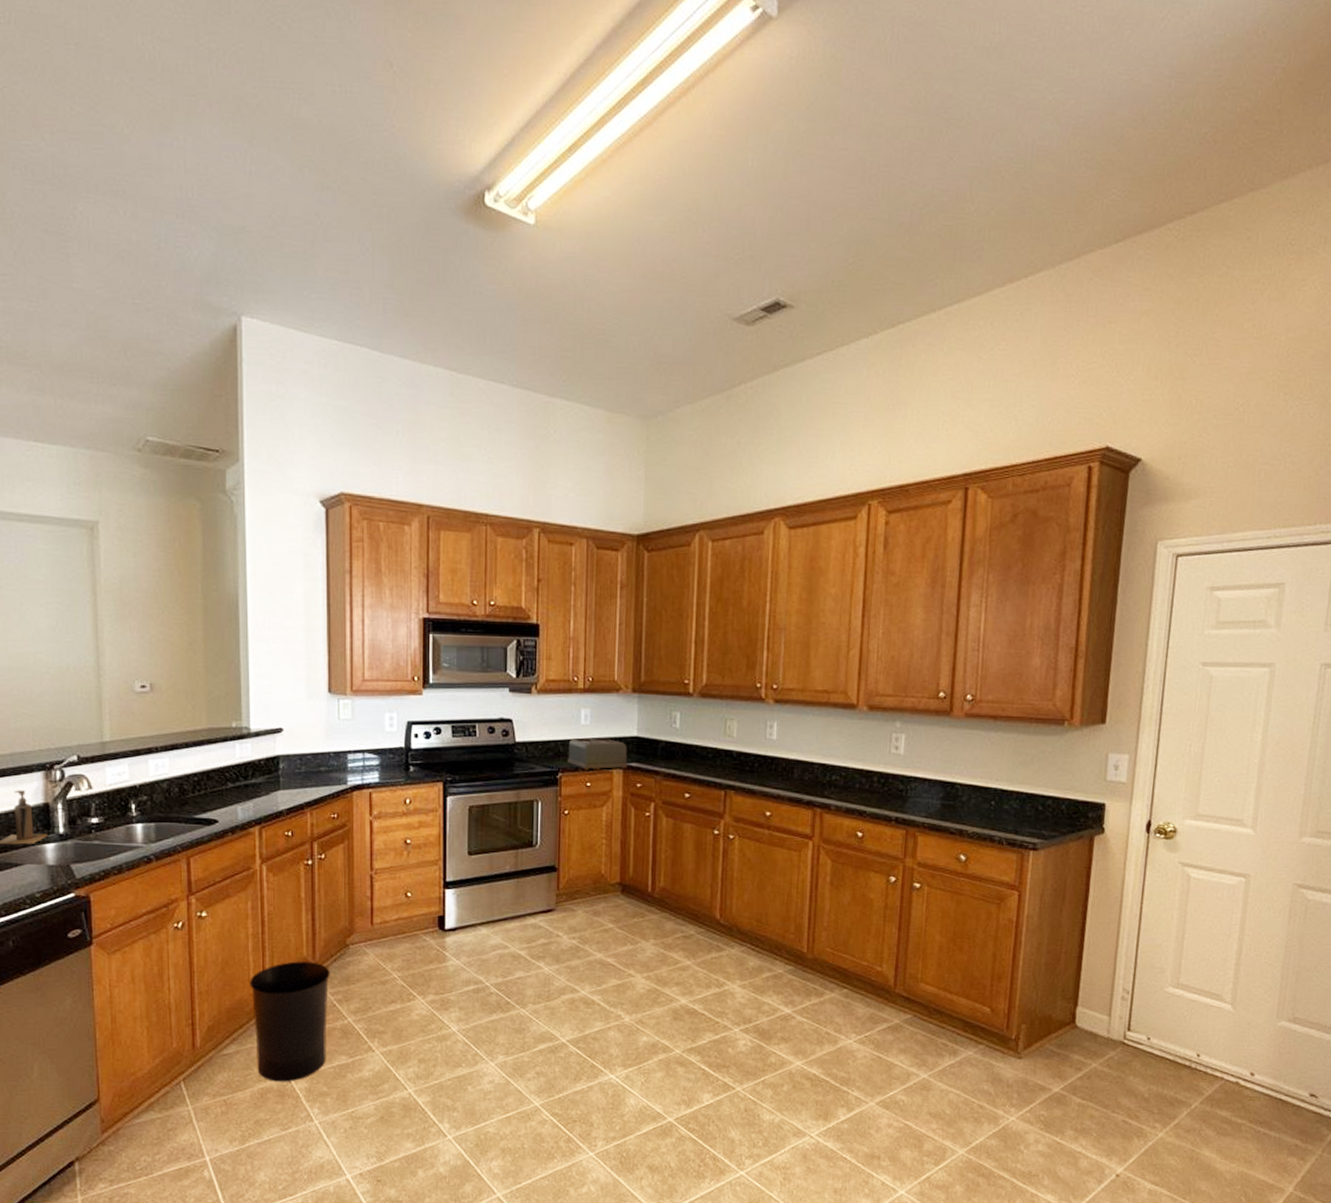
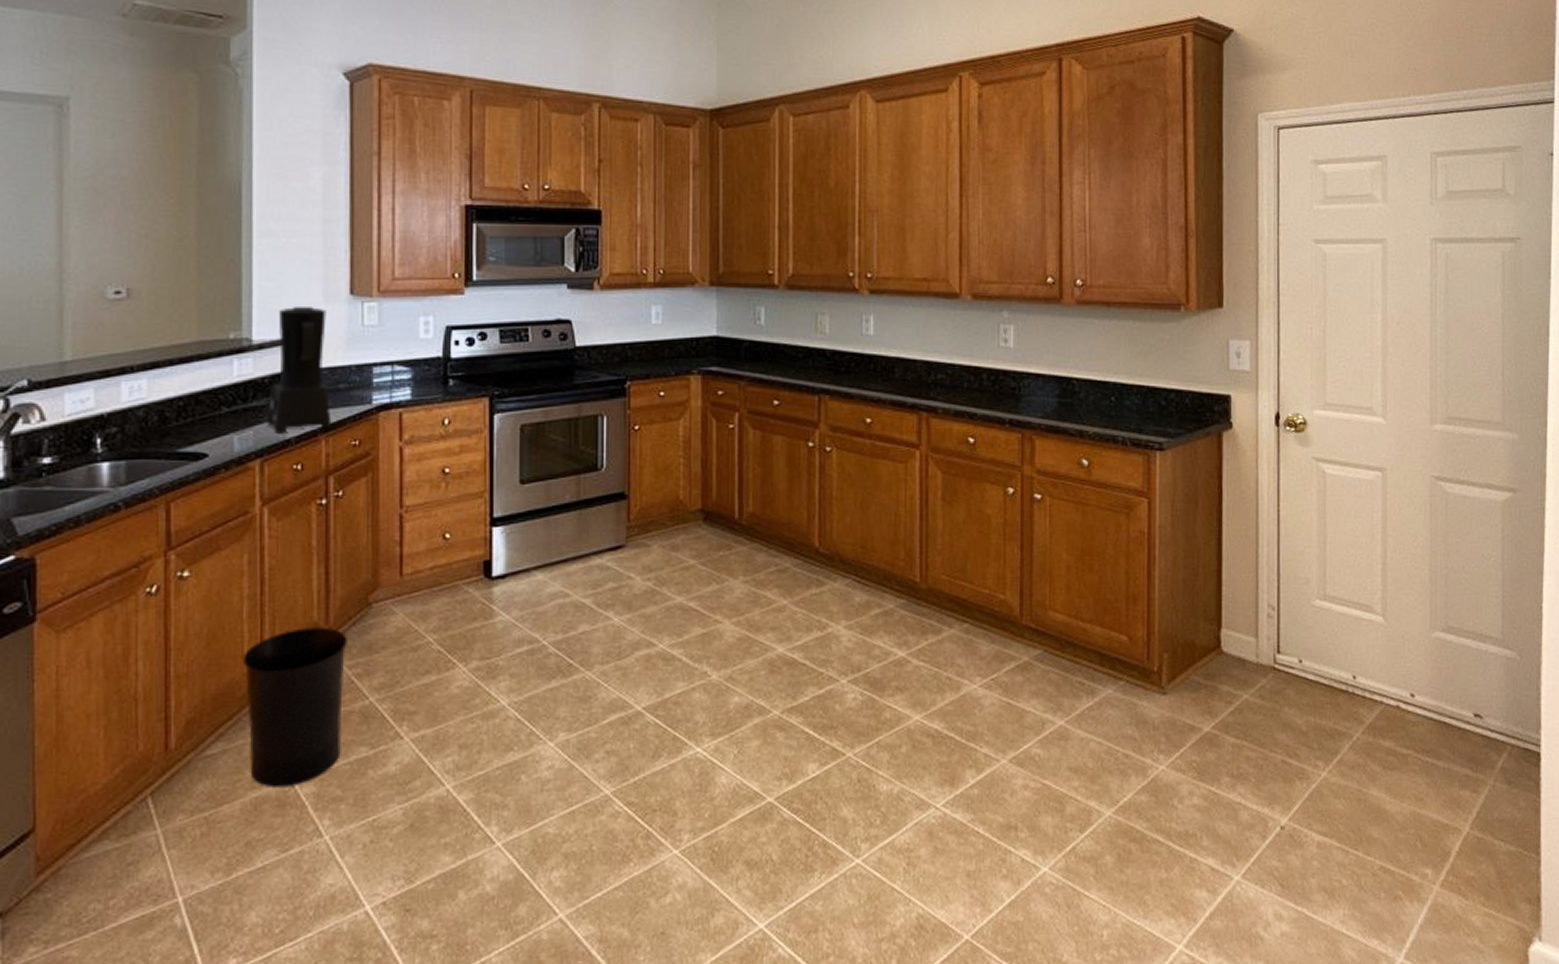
blender: none [262,702,315,806] -> present [265,307,332,433]
toaster: present [568,738,628,771] -> none [637,339,707,378]

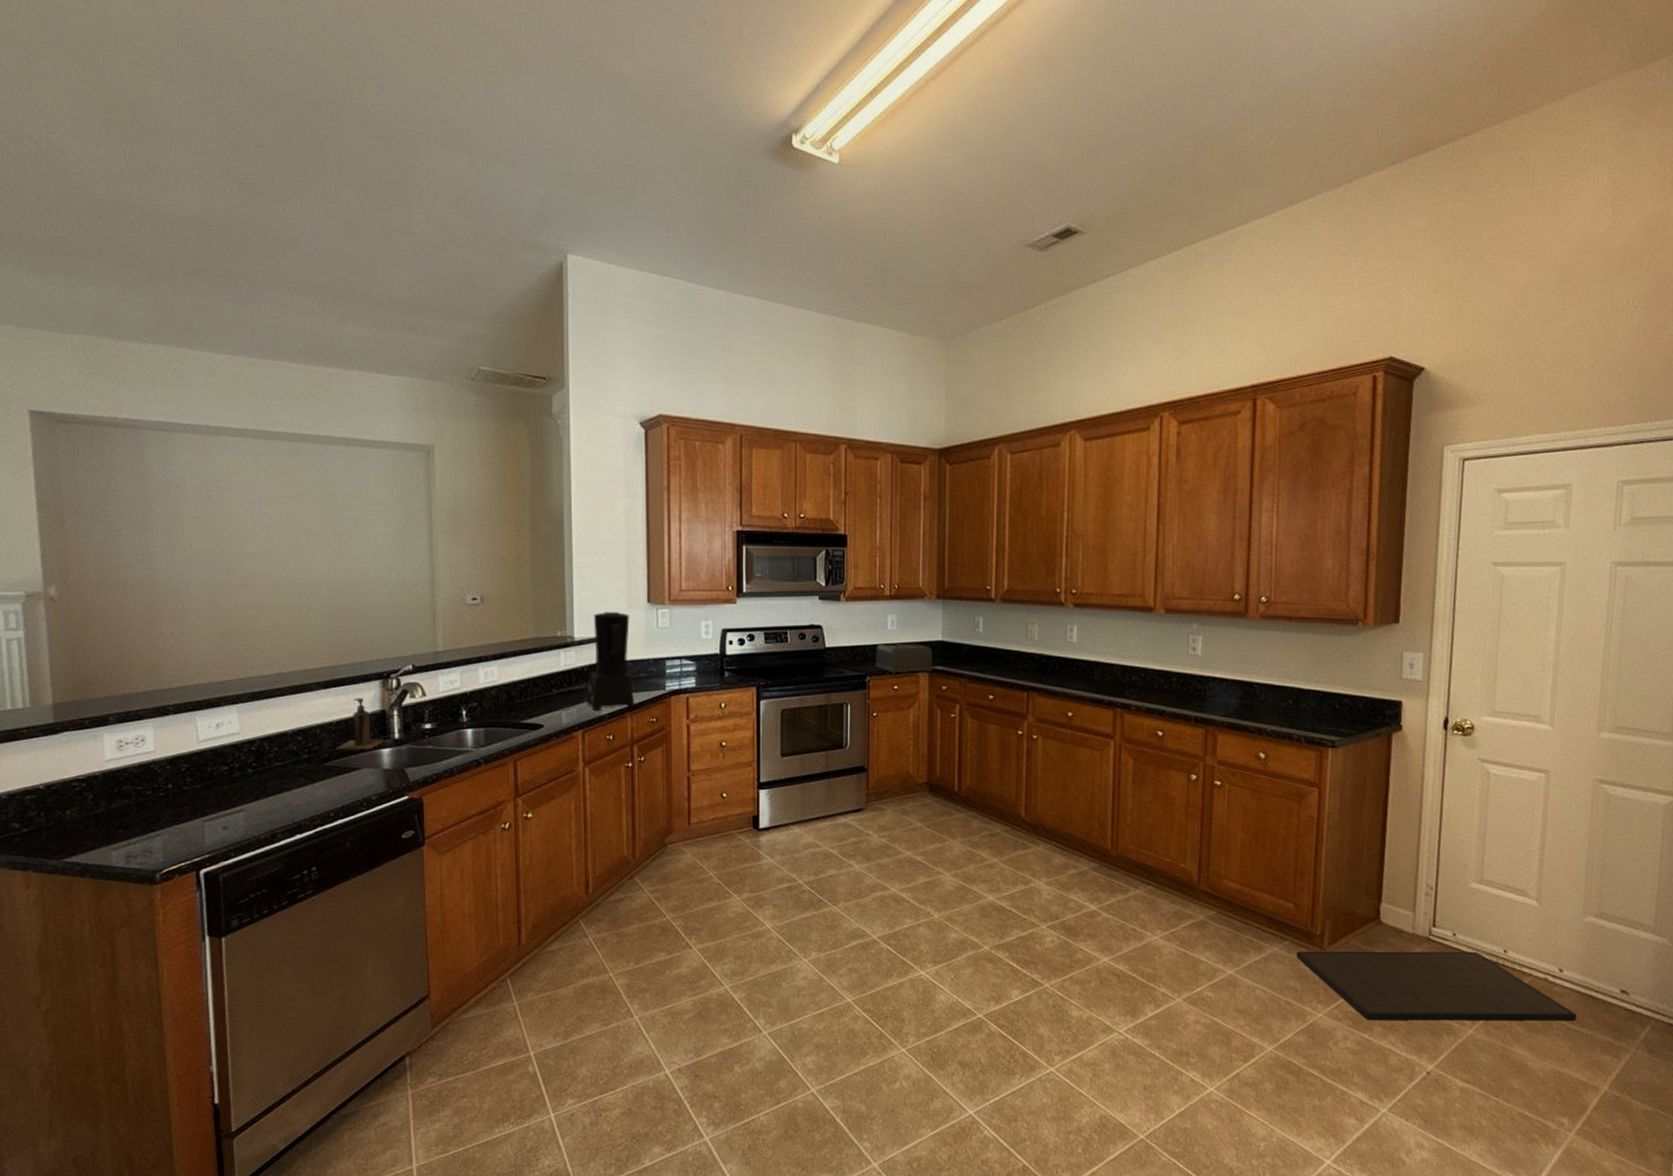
waste bin: present [243,627,347,788] -> none [573,860,649,978]
toaster: none [637,339,707,378] -> present [875,642,933,675]
doormat: none [1133,679,1432,769] -> present [1296,951,1577,1021]

